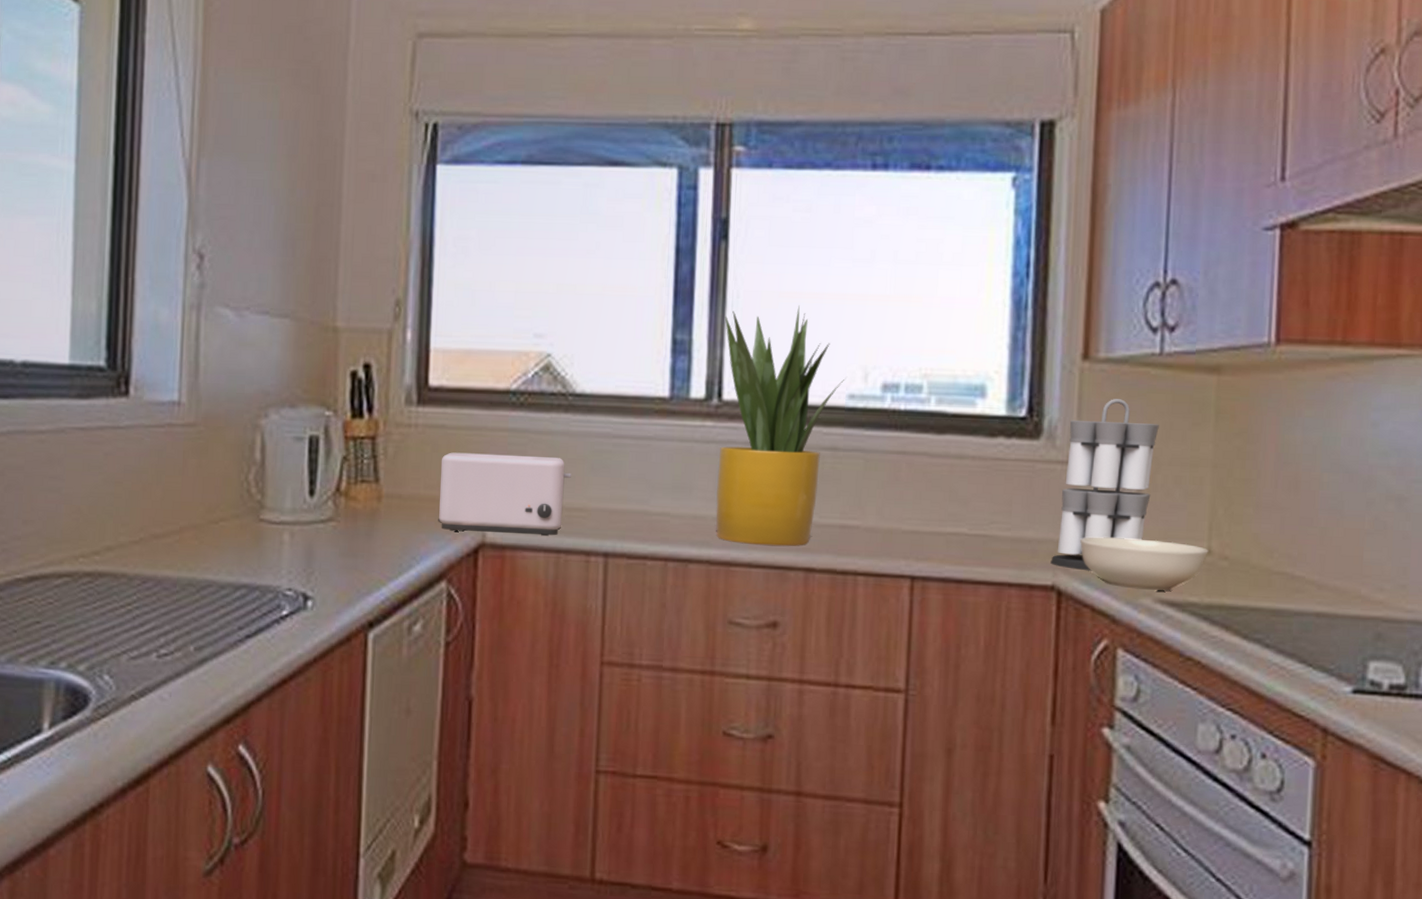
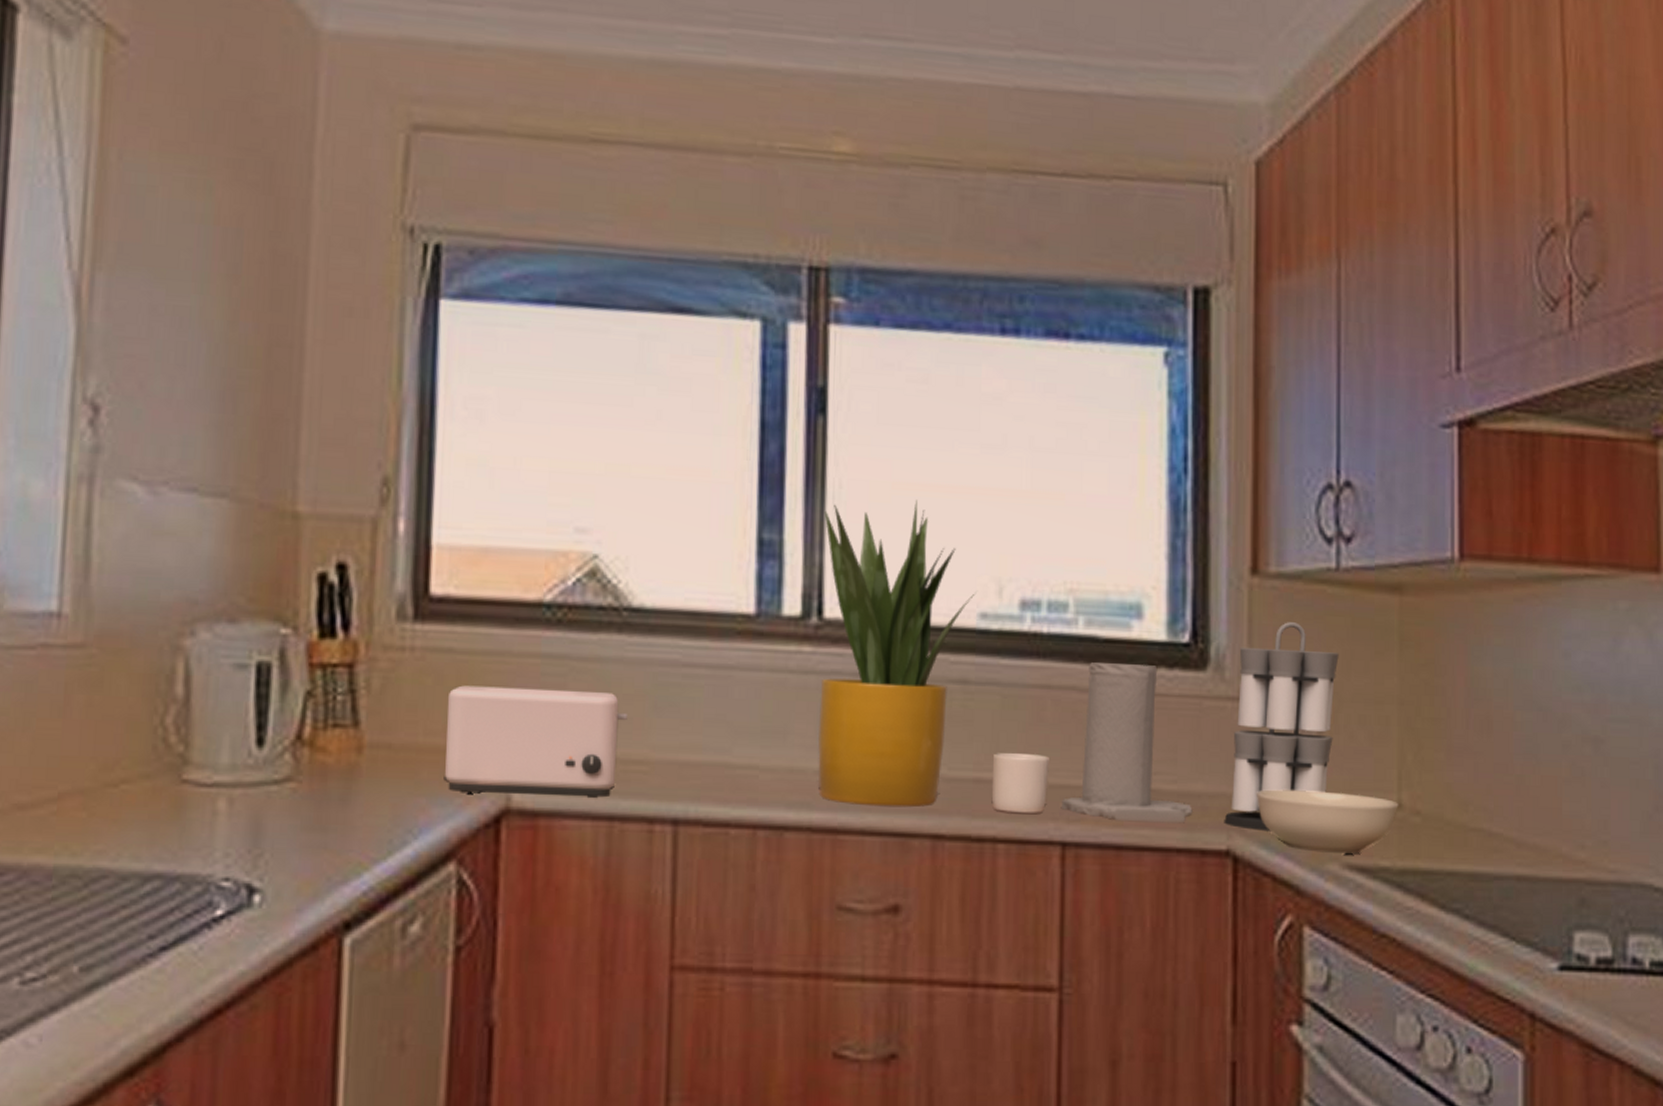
mug: none [854,505,904,554] -> present [991,753,1051,815]
paper towel: none [911,433,1024,563] -> present [1061,662,1193,824]

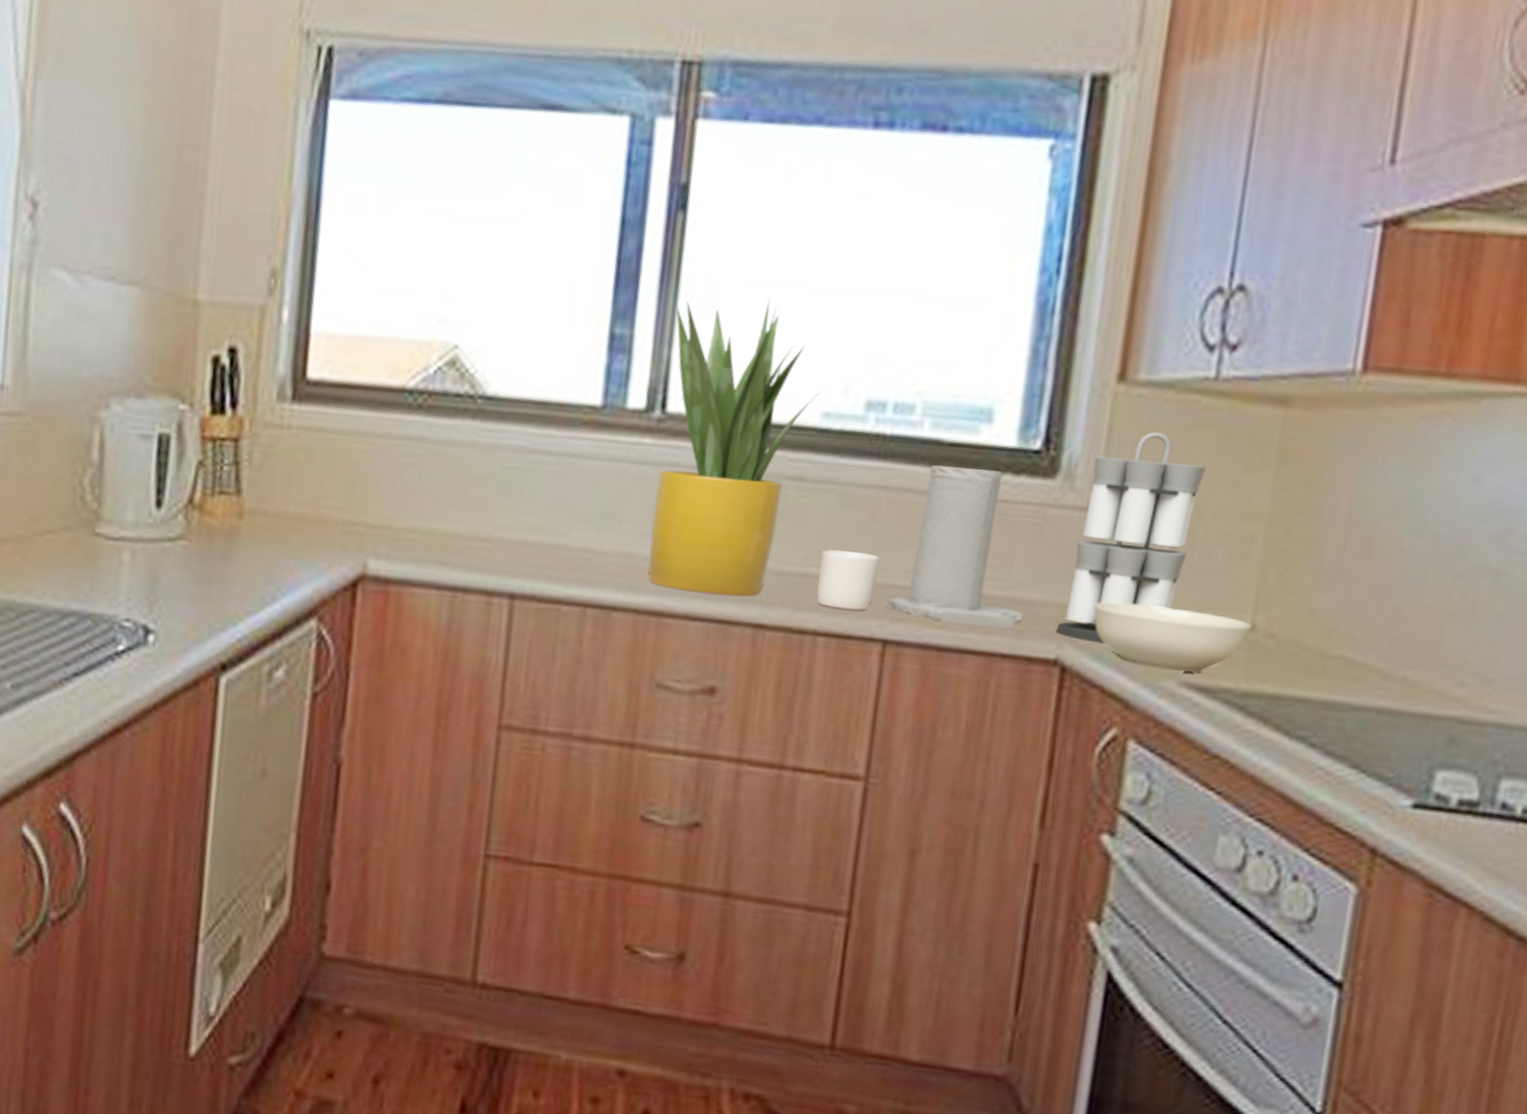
toaster: present [443,685,628,799] -> none [310,462,476,571]

